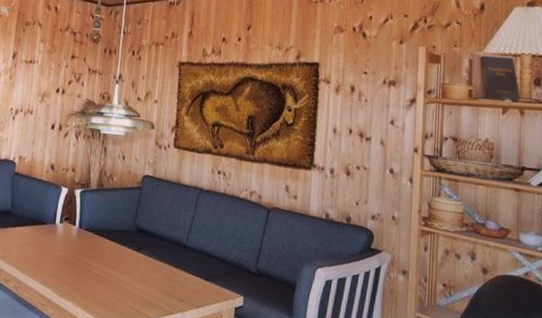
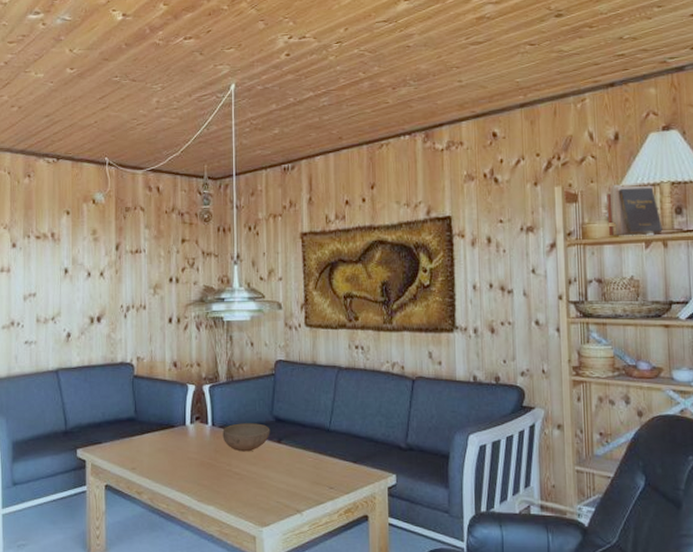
bowl: none [87,228,132,256] -> present [222,423,270,452]

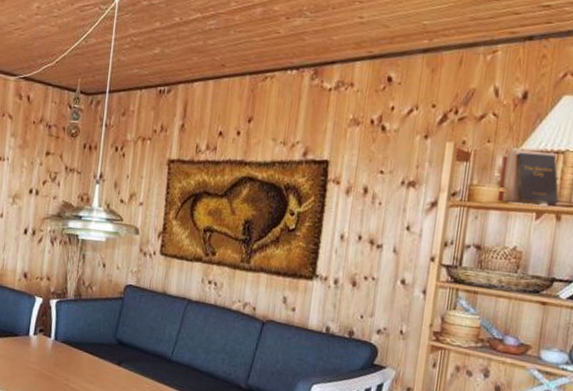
bowl: present [222,423,270,452] -> none [63,341,112,370]

